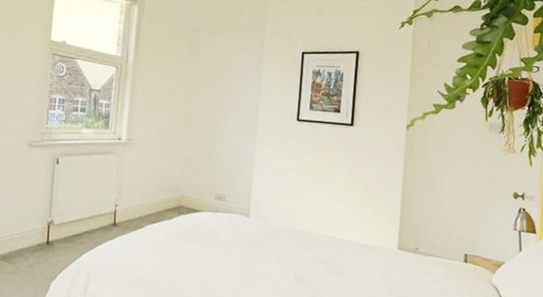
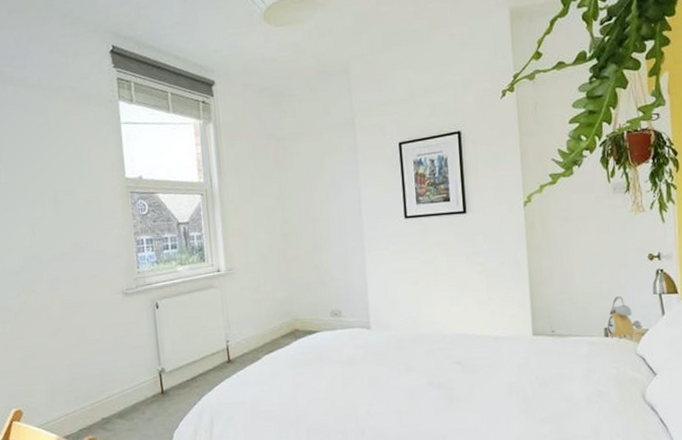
alarm clock: none [467,226,500,271] -> present [608,295,643,341]

